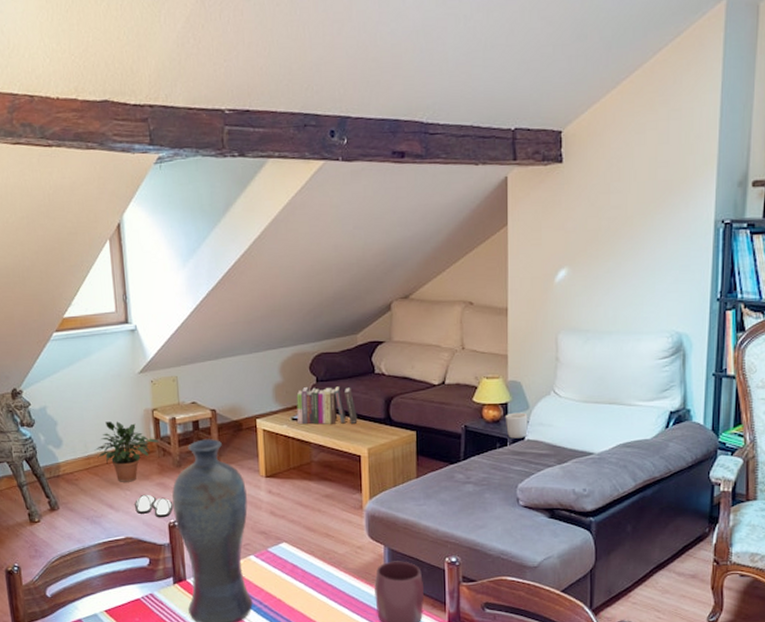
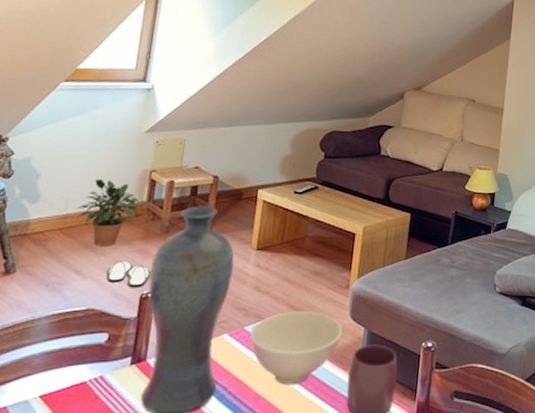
bowl: none [274,532,363,599] -> present [250,311,343,385]
books: present [296,386,358,425] -> none [299,161,358,203]
mug: present [505,412,528,439] -> none [491,202,511,227]

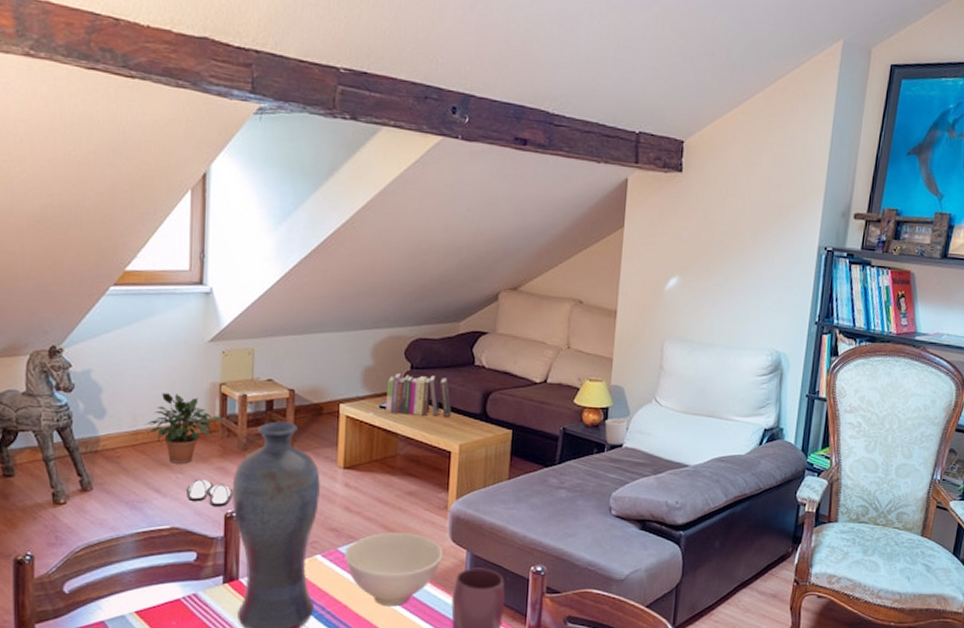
books: none [299,161,358,203] -> present [386,372,452,418]
mug: none [491,202,511,227] -> present [604,418,628,445]

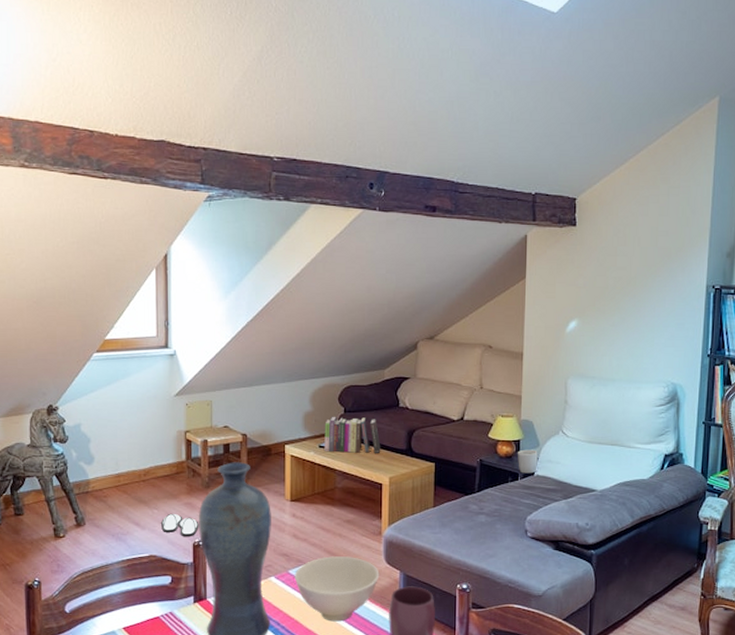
potted plant: present [145,393,225,464] -> none [125,441,190,501]

